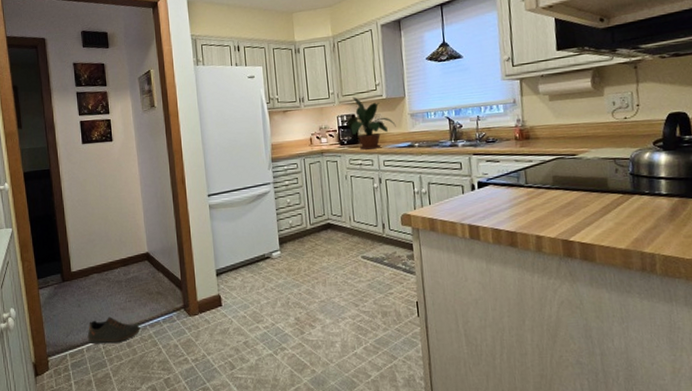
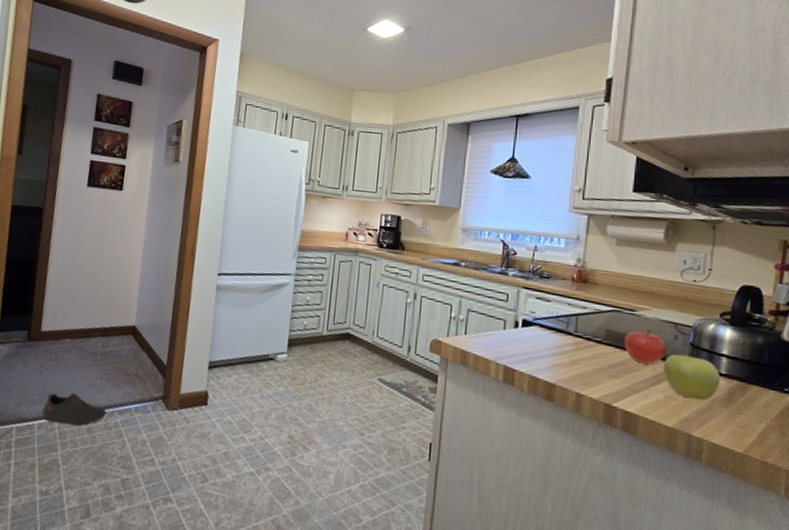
potted plant: present [344,96,396,150] -> none [386,196,444,260]
fruit: none [571,169,610,200] -> present [624,330,666,365]
fruit: none [609,183,663,221] -> present [664,354,721,401]

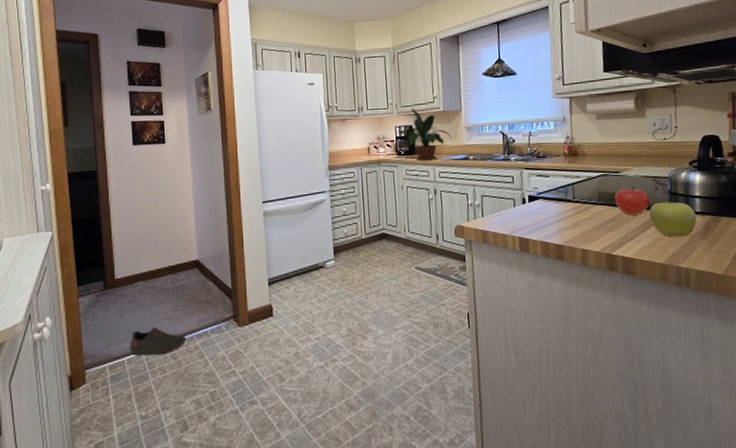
potted plant: none [386,196,444,260] -> present [402,108,452,161]

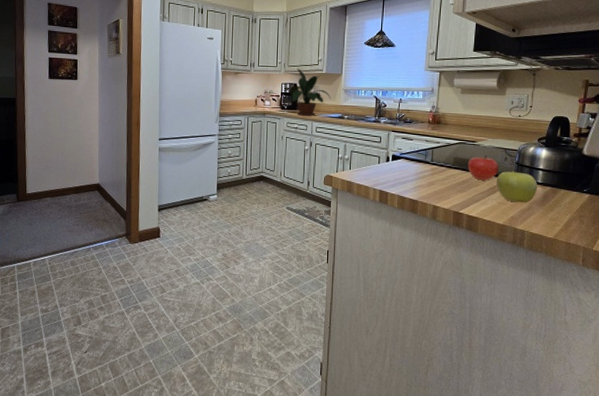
shoe: present [129,326,187,355] -> none [35,237,85,261]

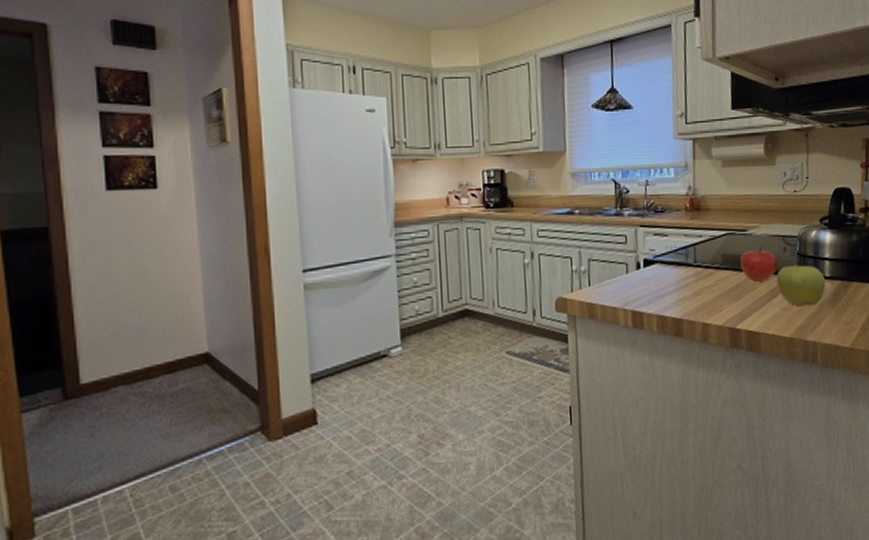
potted plant: present [286,68,331,116] -> none [490,146,554,216]

